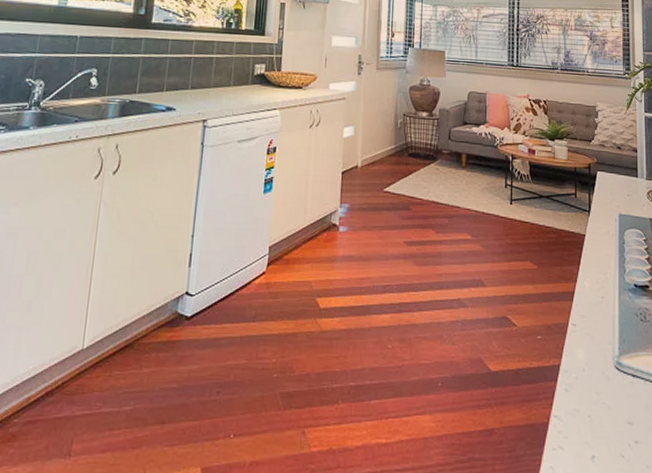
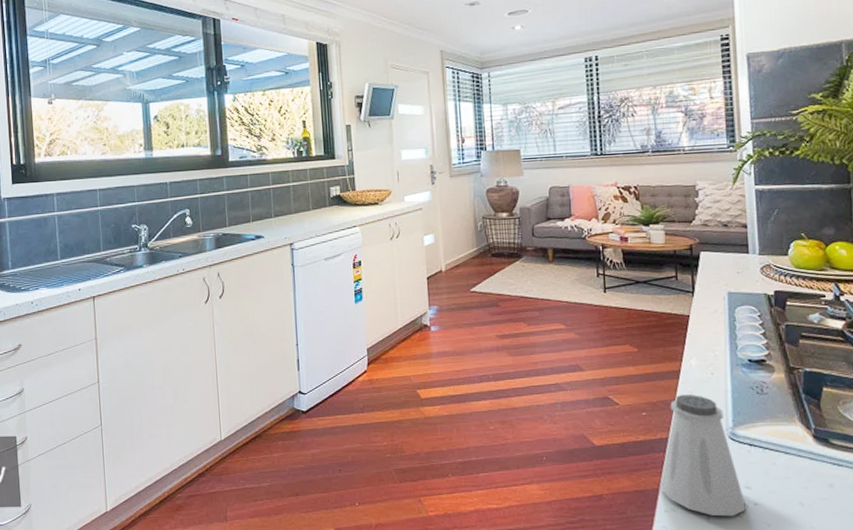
saltshaker: none [550,317,627,456] -> present [660,394,746,517]

